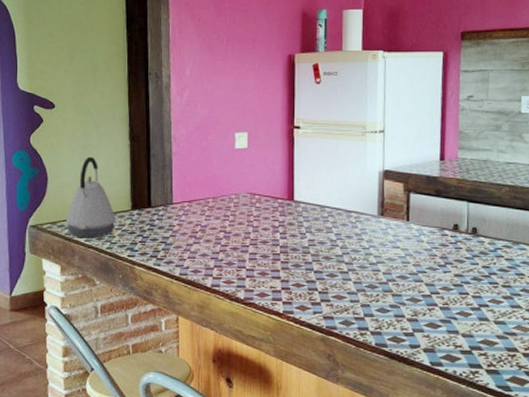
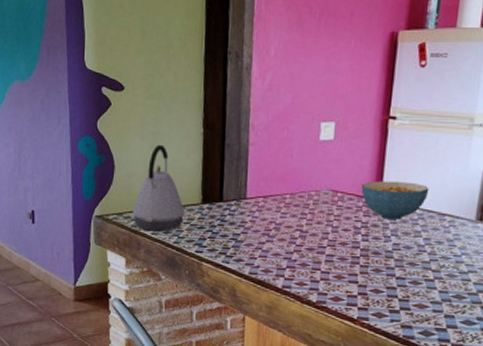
cereal bowl: none [276,183,335,218] -> present [361,180,429,220]

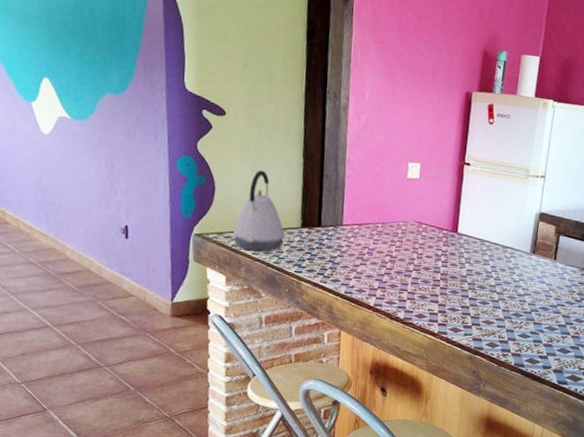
cereal bowl: present [361,180,429,220] -> none [441,216,495,250]

